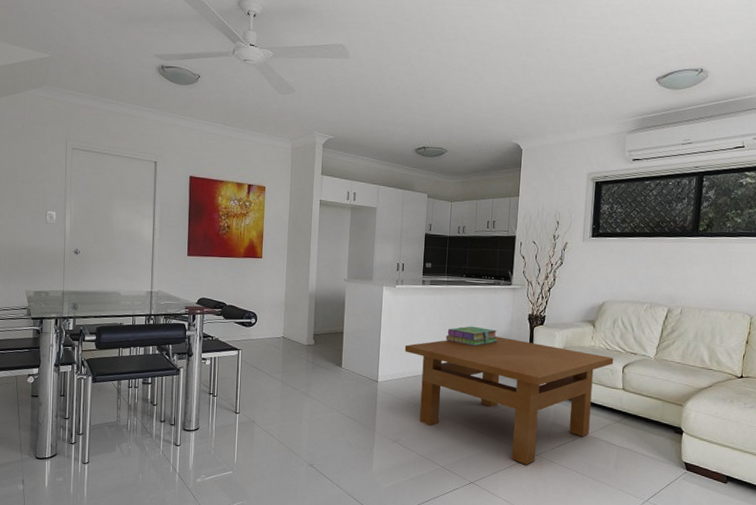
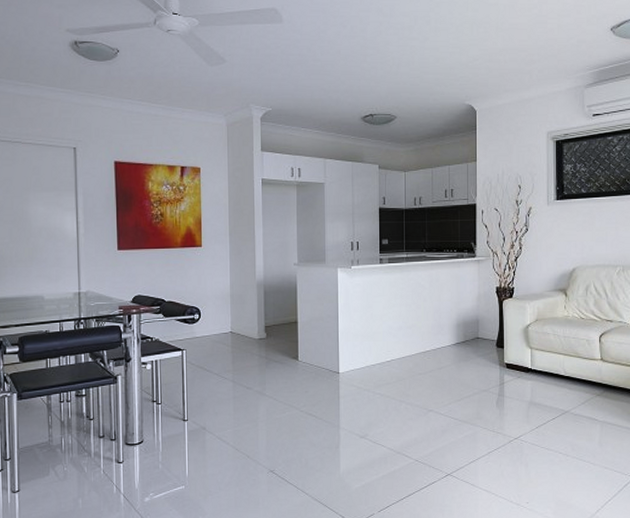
table: present [404,336,614,465] -> none [366,313,590,450]
stack of books: present [446,326,498,346] -> none [409,304,465,326]

